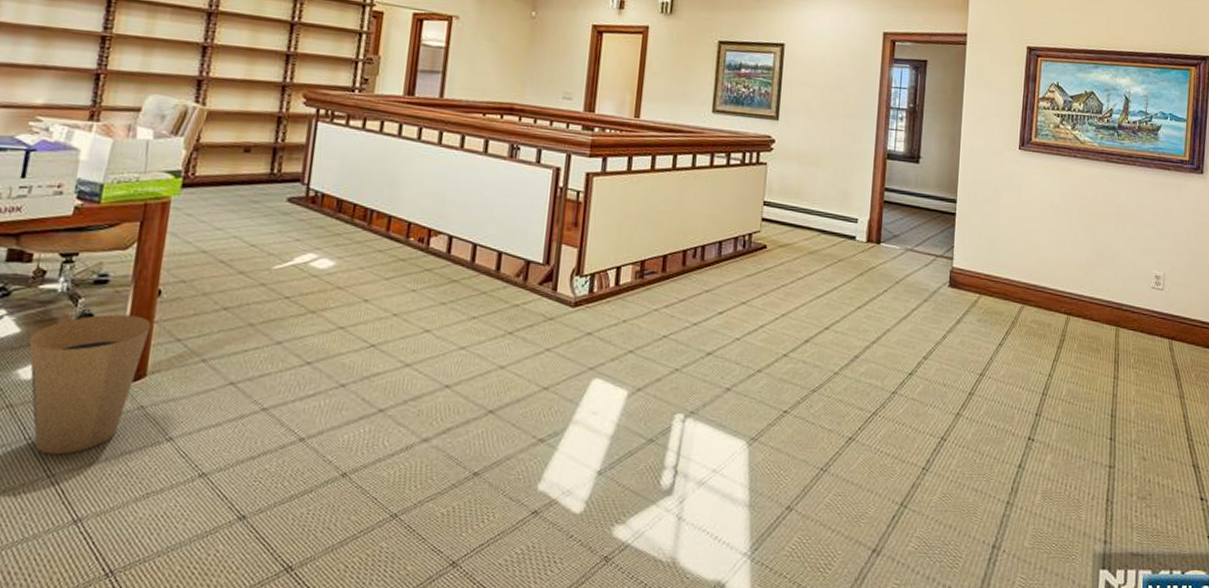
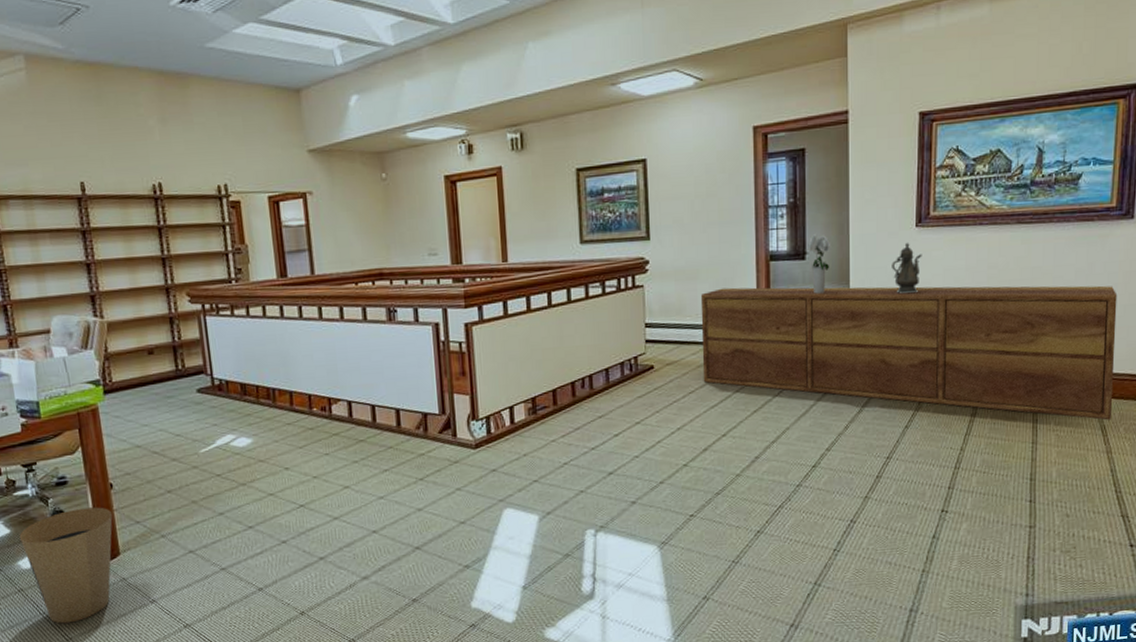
sideboard: none [812,178,1190,364] -> present [700,285,1118,421]
bouquet: none [922,140,944,199] -> present [808,234,832,294]
ewer: none [996,162,1023,211] -> present [892,242,922,293]

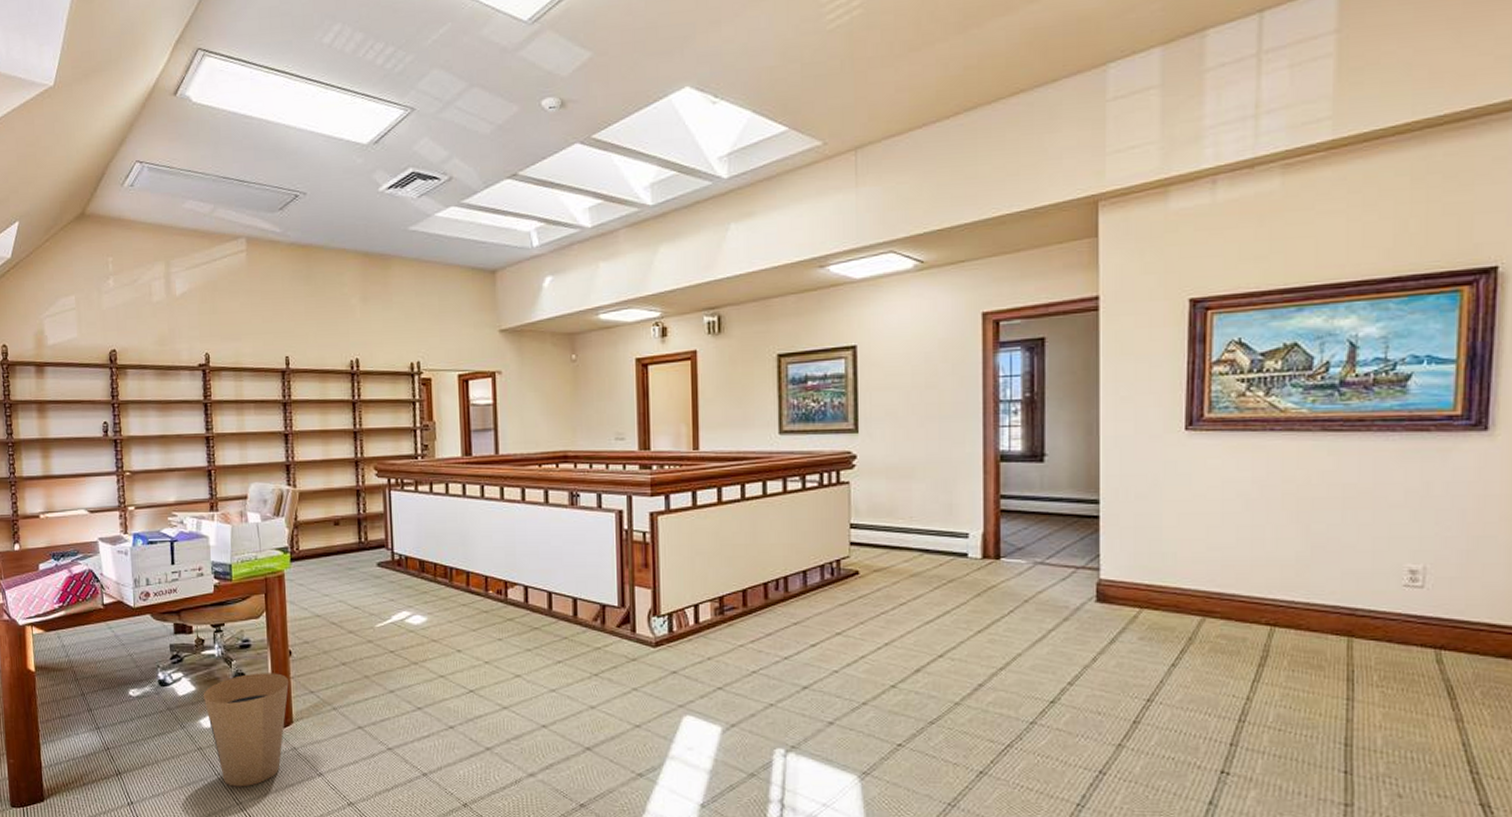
sideboard: present [700,285,1118,421] -> none [916,489,1467,680]
bouquet: present [808,234,832,294] -> none [1047,434,1077,502]
ewer: present [892,242,922,293] -> none [1154,447,1194,506]

